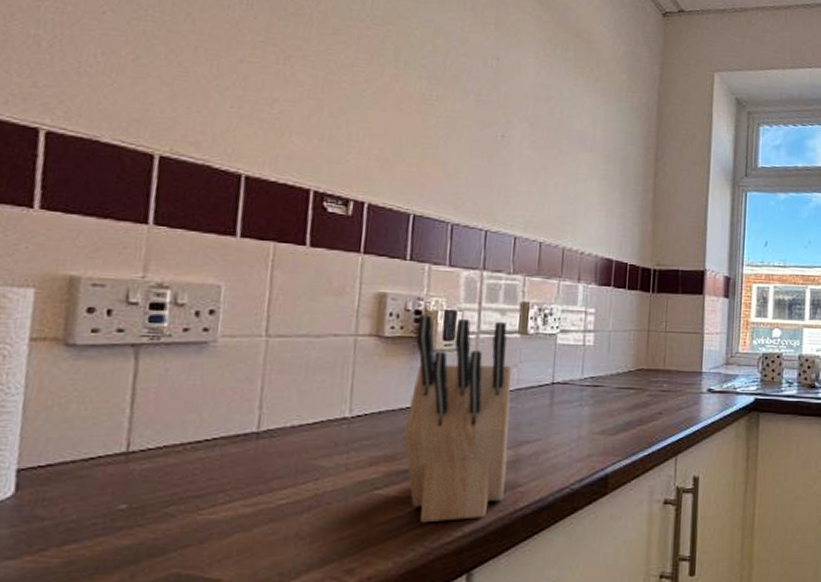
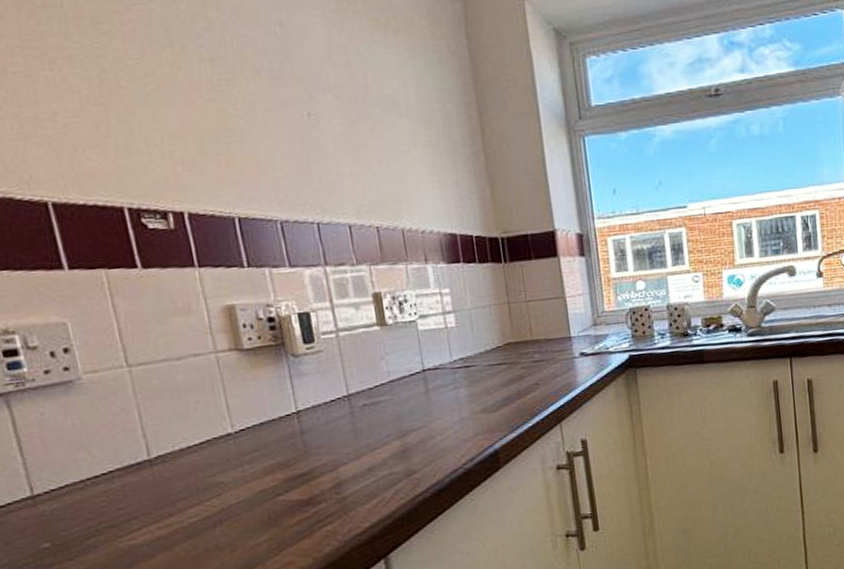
knife block: present [404,314,512,523] -> none [273,315,402,520]

